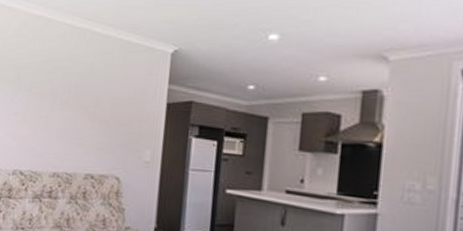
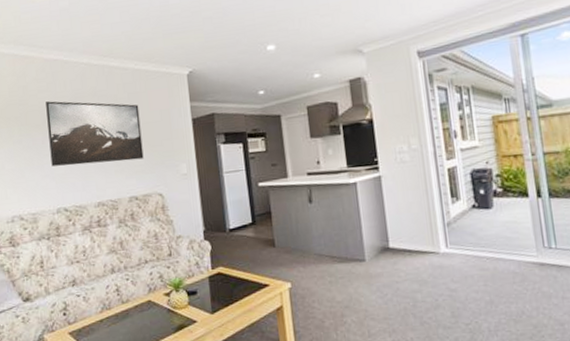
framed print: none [16,58,114,137] -> present [46,101,144,167]

